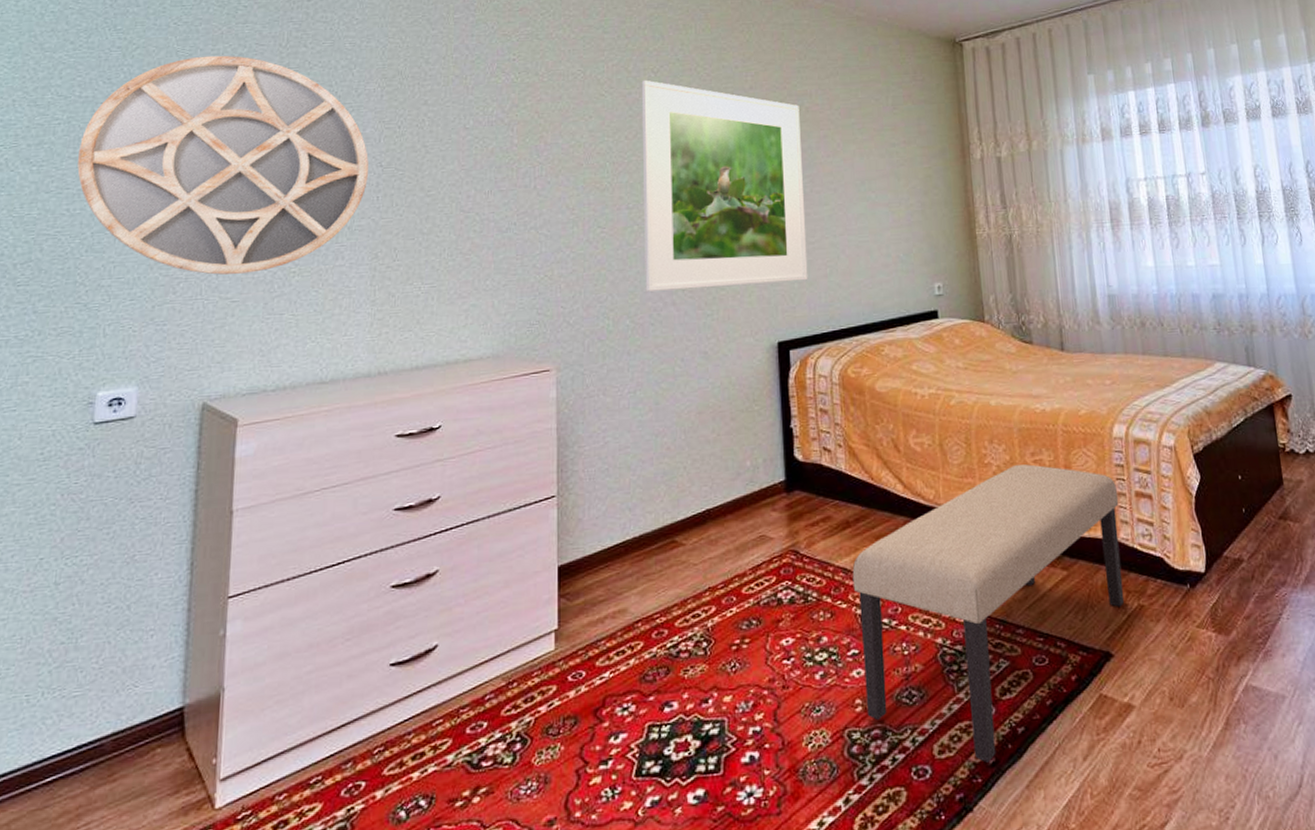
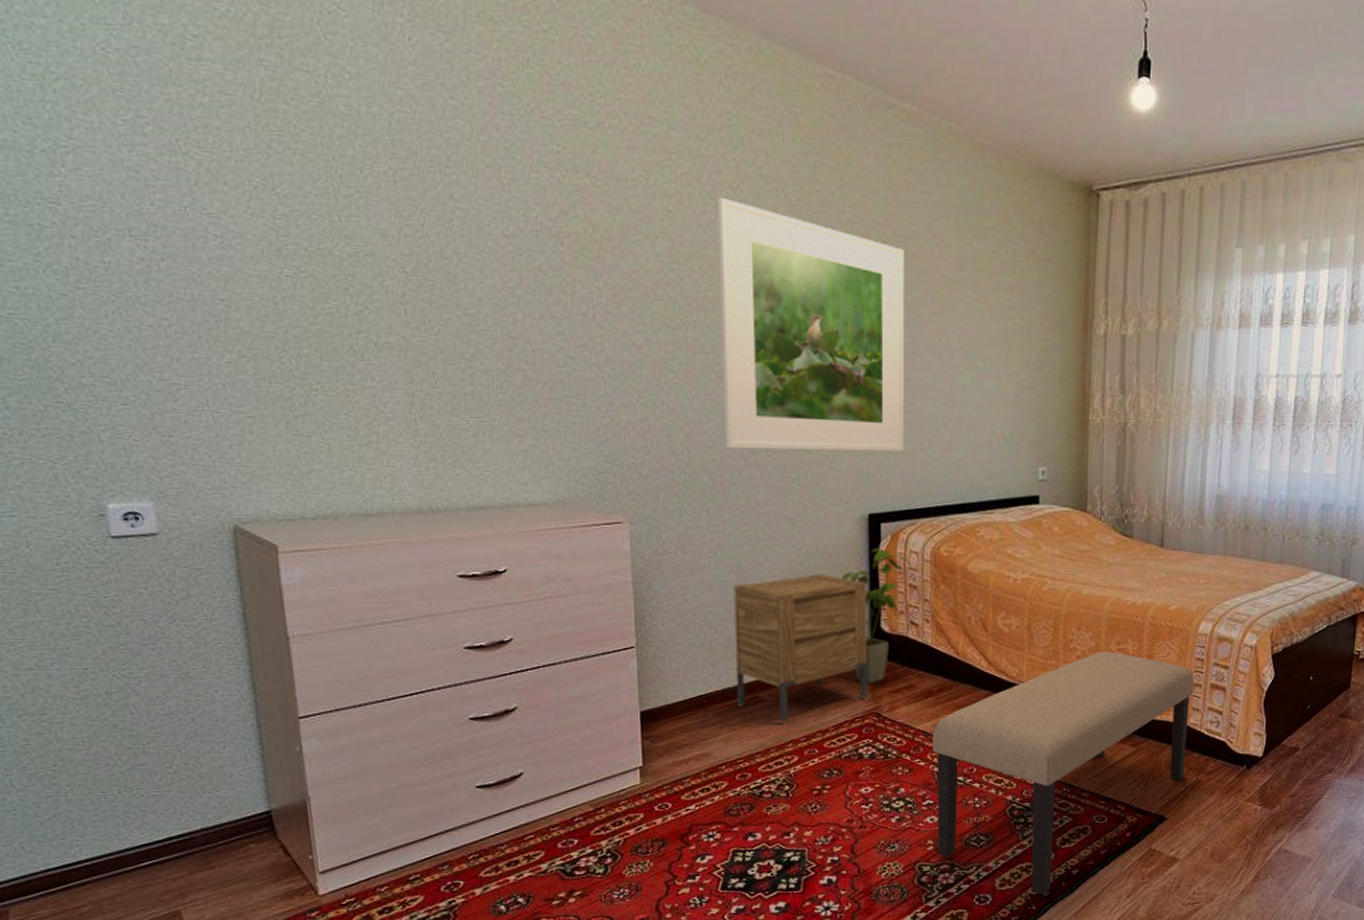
home mirror: present [77,55,369,275] -> none [11,100,391,386]
nightstand: none [651,405,784,569] -> present [733,574,867,723]
house plant: none [754,375,822,518] -> present [841,548,912,684]

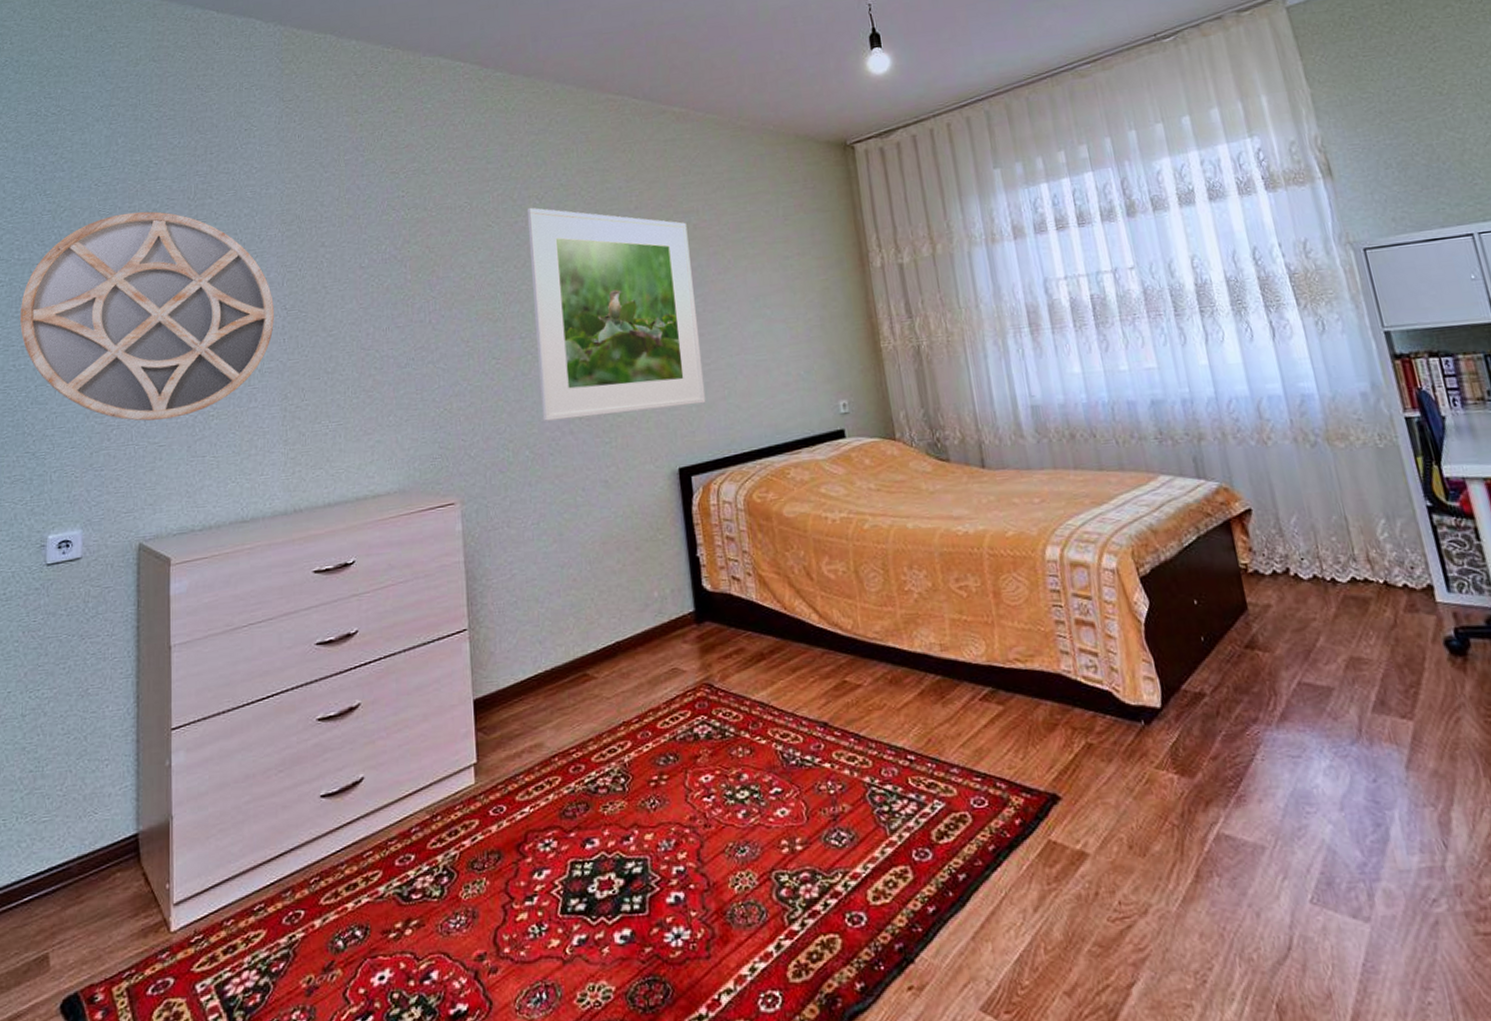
home mirror: none [11,100,391,386] -> present [20,211,274,421]
nightstand: present [733,574,867,723] -> none [556,535,696,703]
house plant: present [841,548,912,684] -> none [658,502,728,651]
bench: present [932,652,1195,895] -> none [769,591,1070,911]

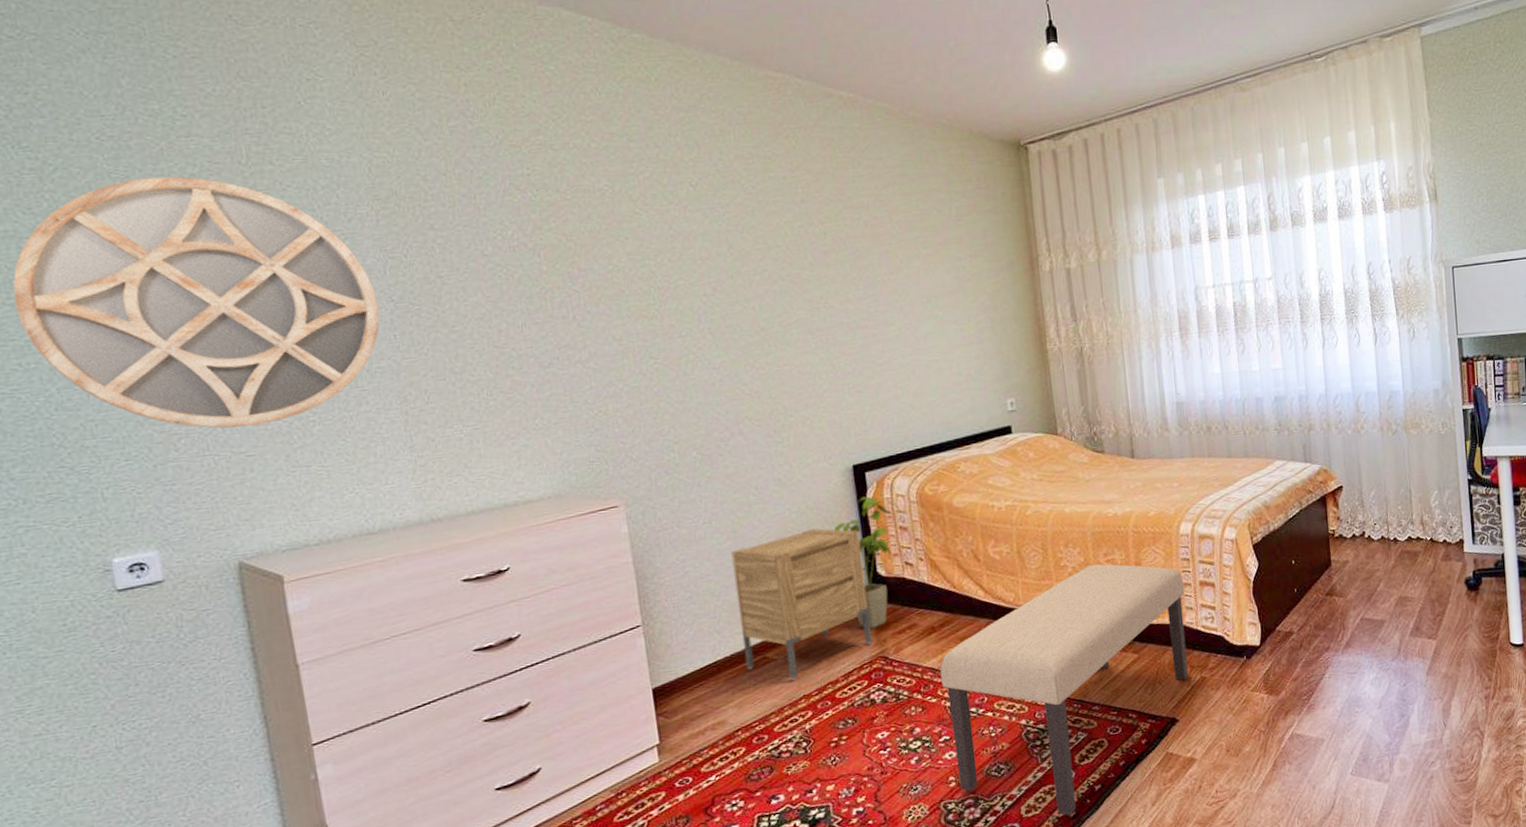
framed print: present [526,207,706,421] -> none [679,194,879,422]
nightstand: none [556,535,696,703] -> present [731,528,872,680]
house plant: none [658,502,728,651] -> present [833,496,901,629]
bench: none [769,591,1070,911] -> present [939,564,1189,816]

